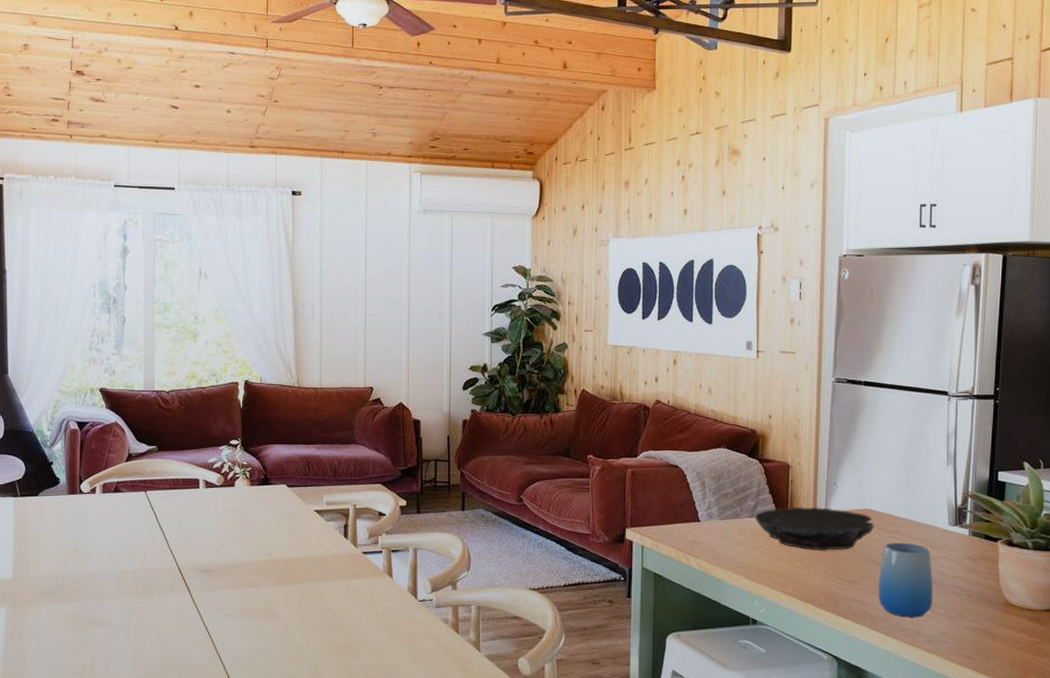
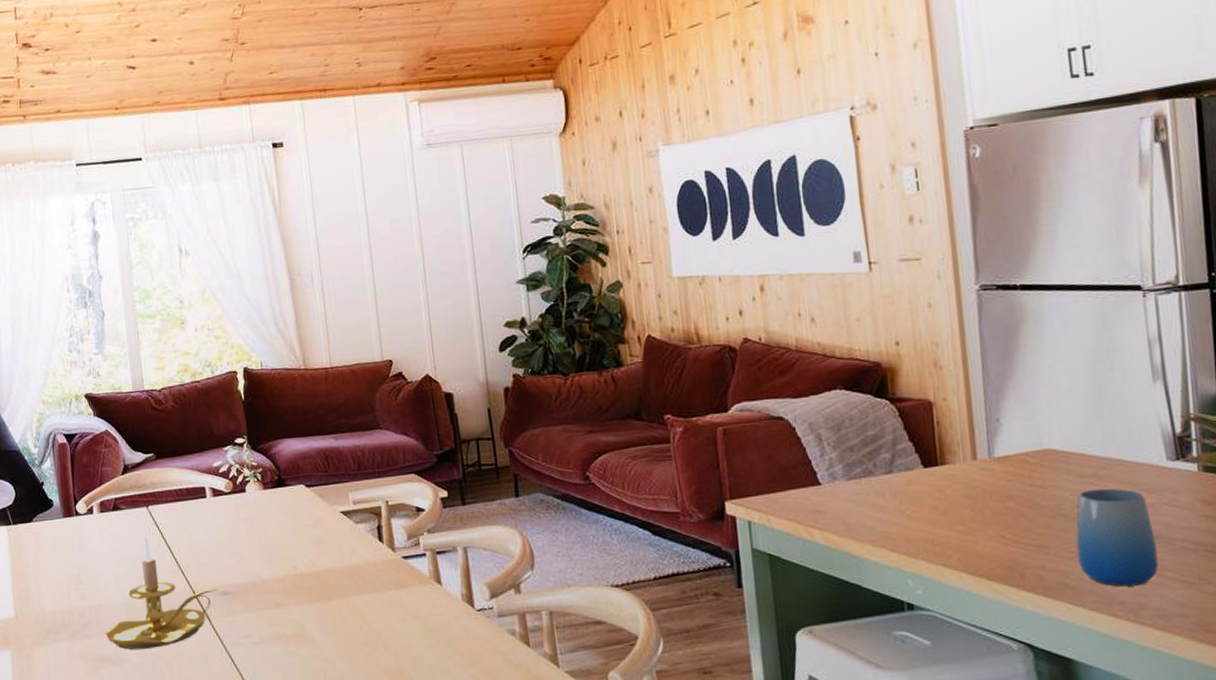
candle holder: none [95,515,200,614] -> present [105,534,217,649]
bowl: present [754,506,875,550] -> none [892,452,1062,509]

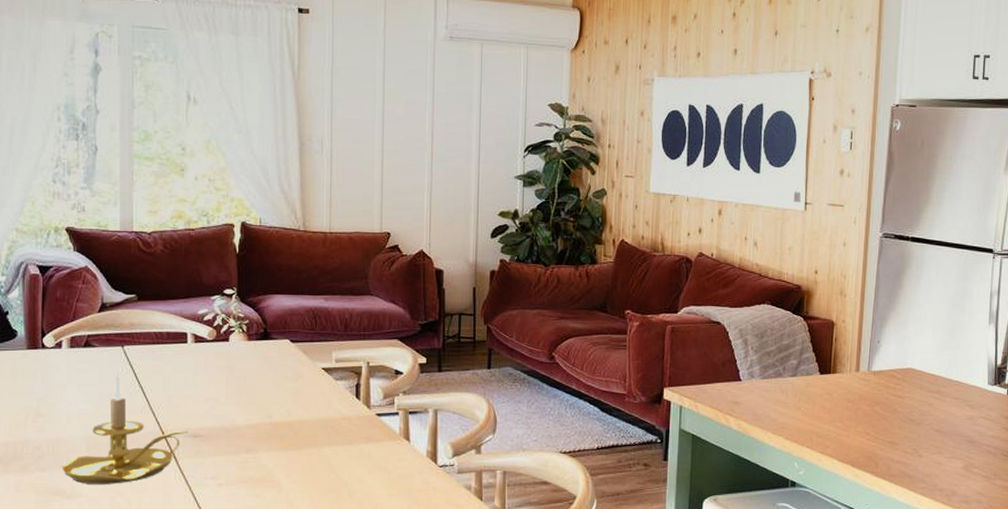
cup: present [1076,488,1159,587] -> none [917,402,971,478]

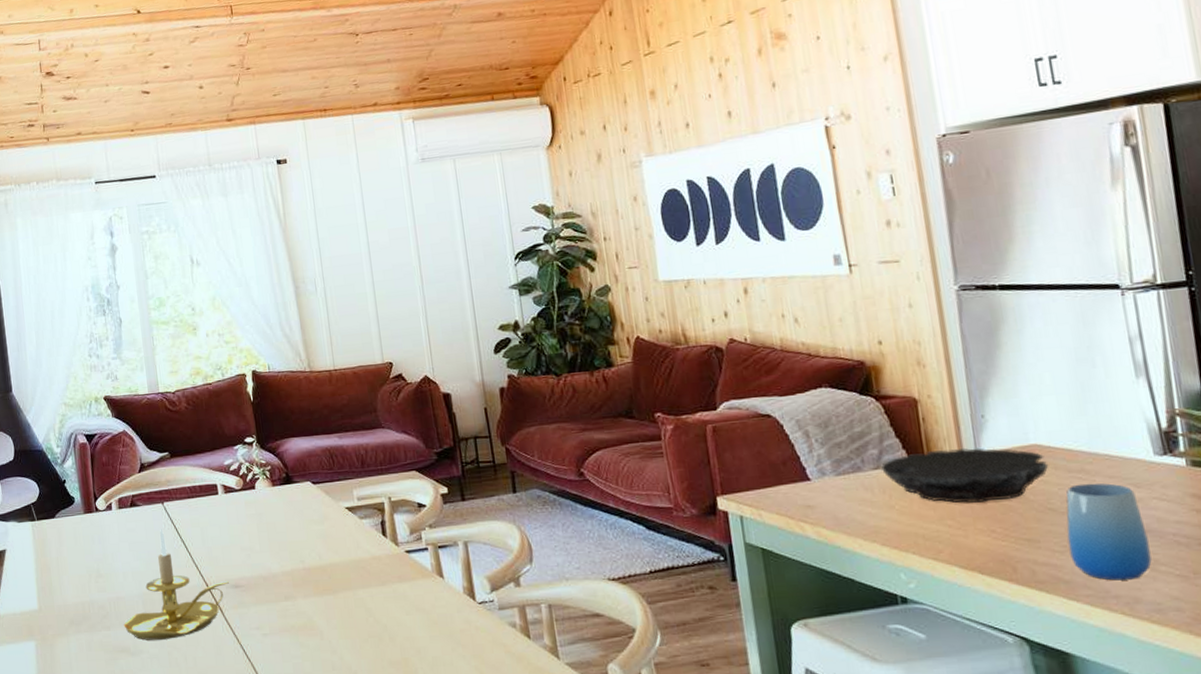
bowl: none [796,365,917,410] -> present [880,447,1049,503]
cup: none [917,402,971,478] -> present [1066,483,1152,581]

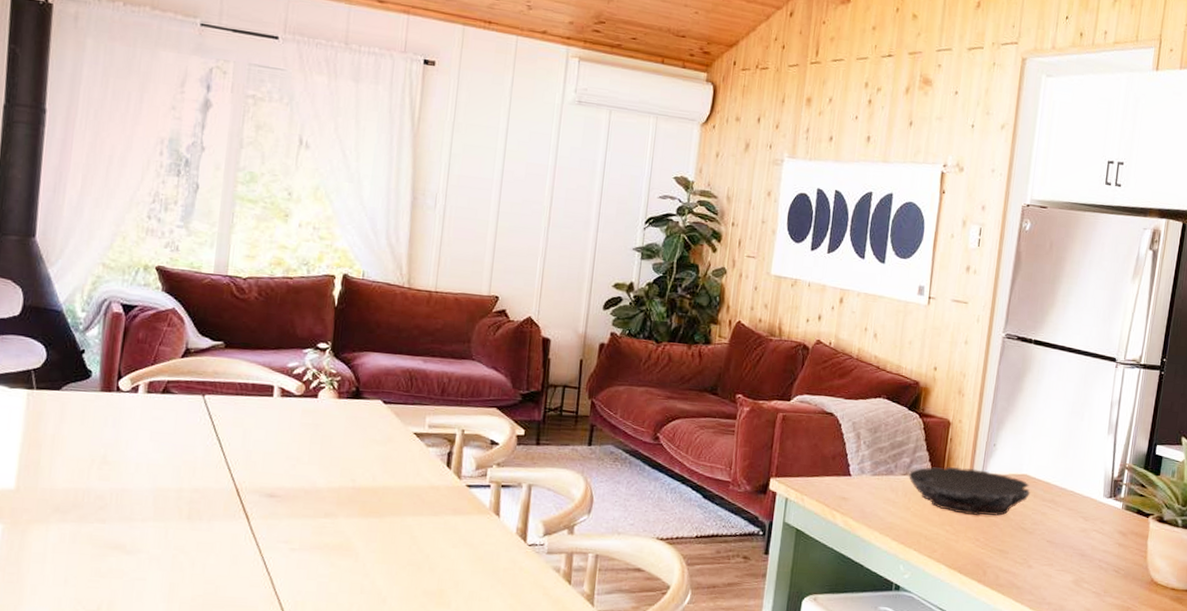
candle holder: present [123,529,229,640] -> none [123,422,264,542]
cup: present [1066,483,1152,581] -> none [1026,511,1083,592]

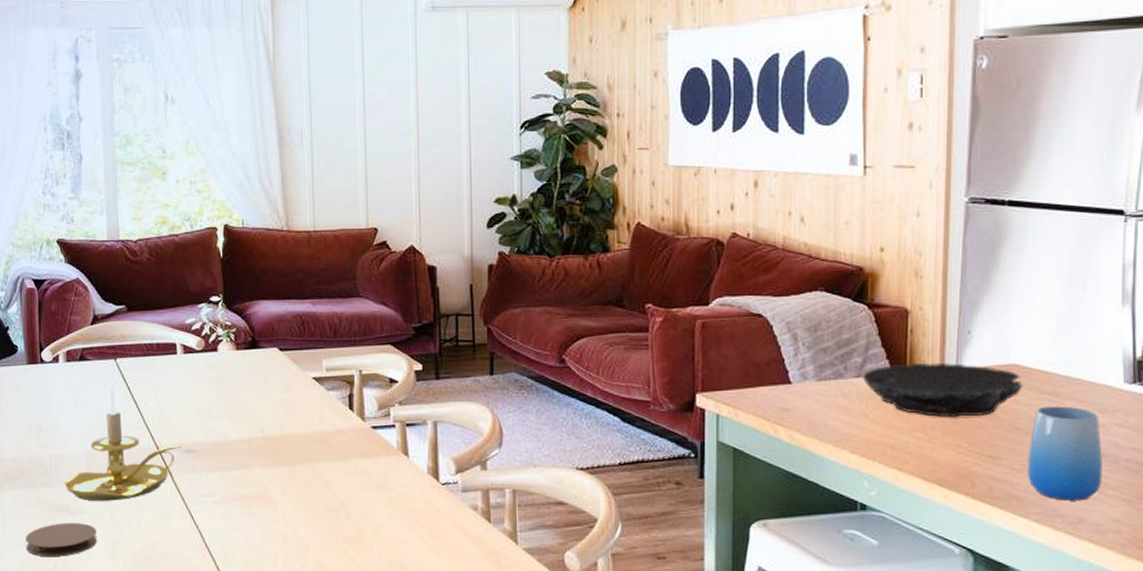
coaster: none [66,561,154,597] -> present [25,523,97,557]
candle holder: none [123,422,264,542] -> present [64,386,181,501]
cup: none [1026,511,1083,592] -> present [1028,406,1103,501]

